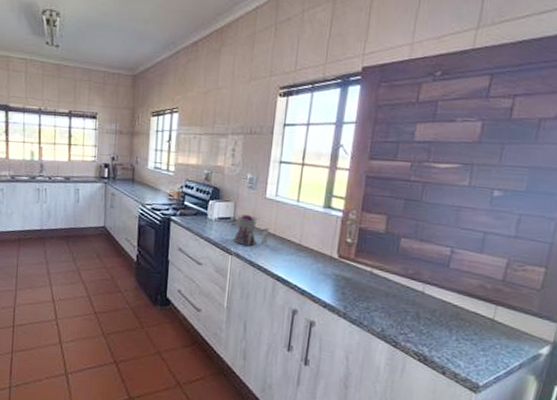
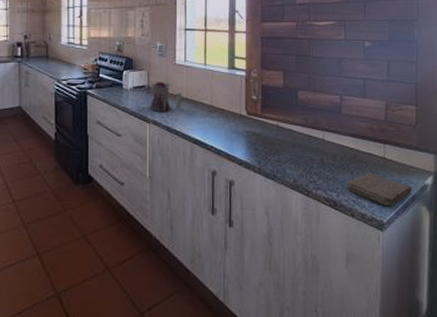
washcloth: none [442,333,522,370] -> present [347,173,413,205]

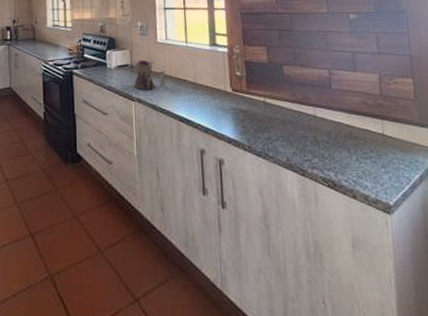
washcloth: present [347,173,413,205] -> none [344,150,419,186]

